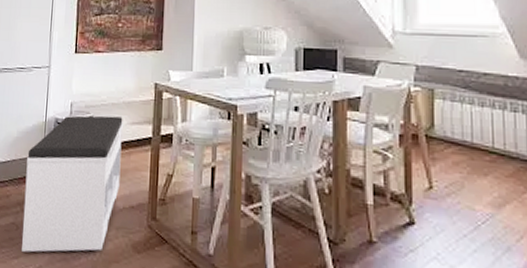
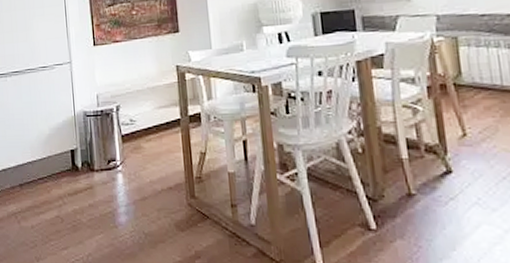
bench: present [22,115,123,253] -> none [62,102,156,242]

